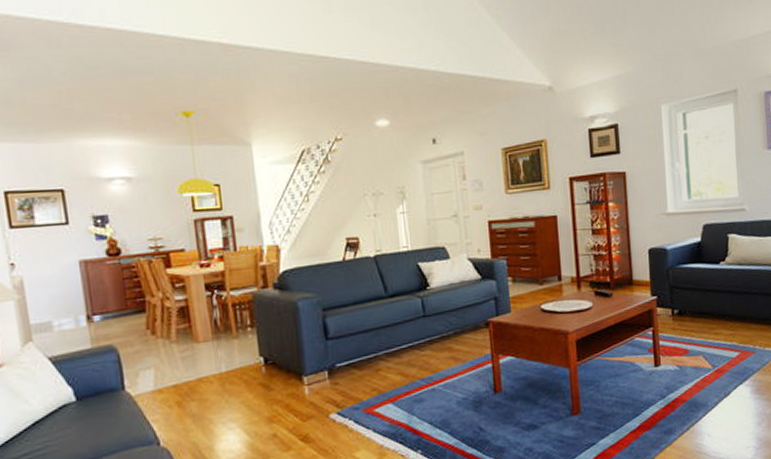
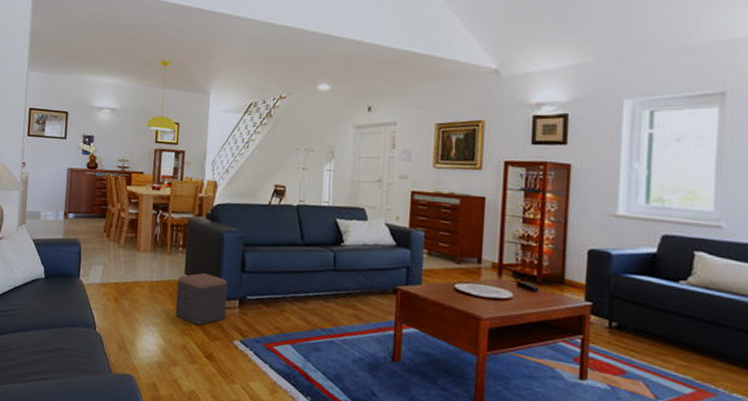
footstool: none [252,349,316,409] -> present [175,272,228,326]

